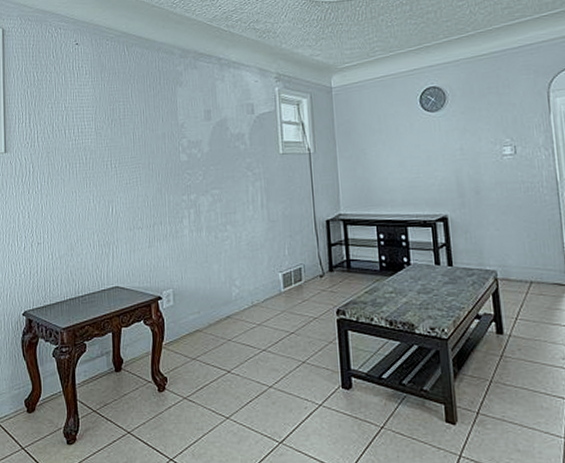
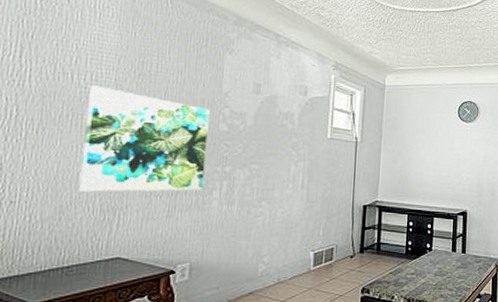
wall art: none [78,136,175,230] -> present [79,85,210,192]

